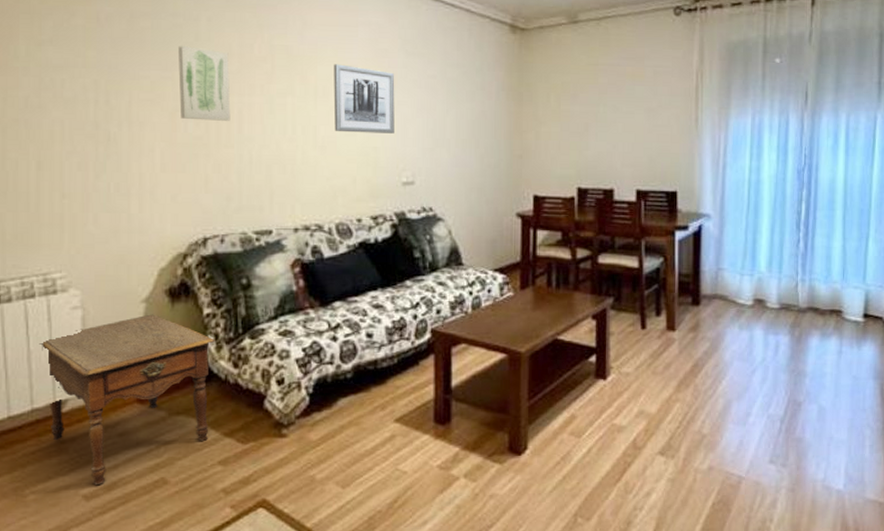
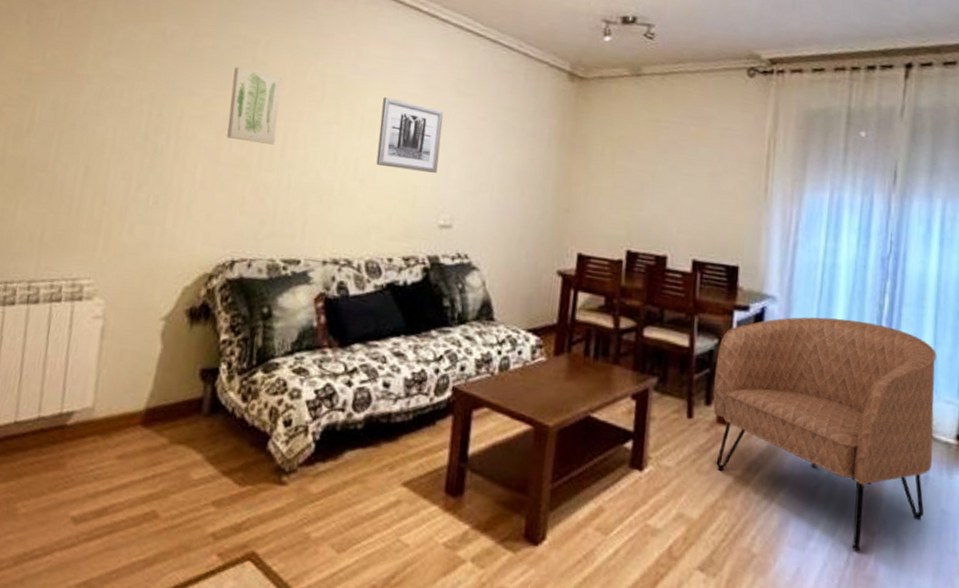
side table: present [39,314,215,485] -> none [52,333,228,508]
armchair: none [662,227,846,420] -> present [713,317,937,552]

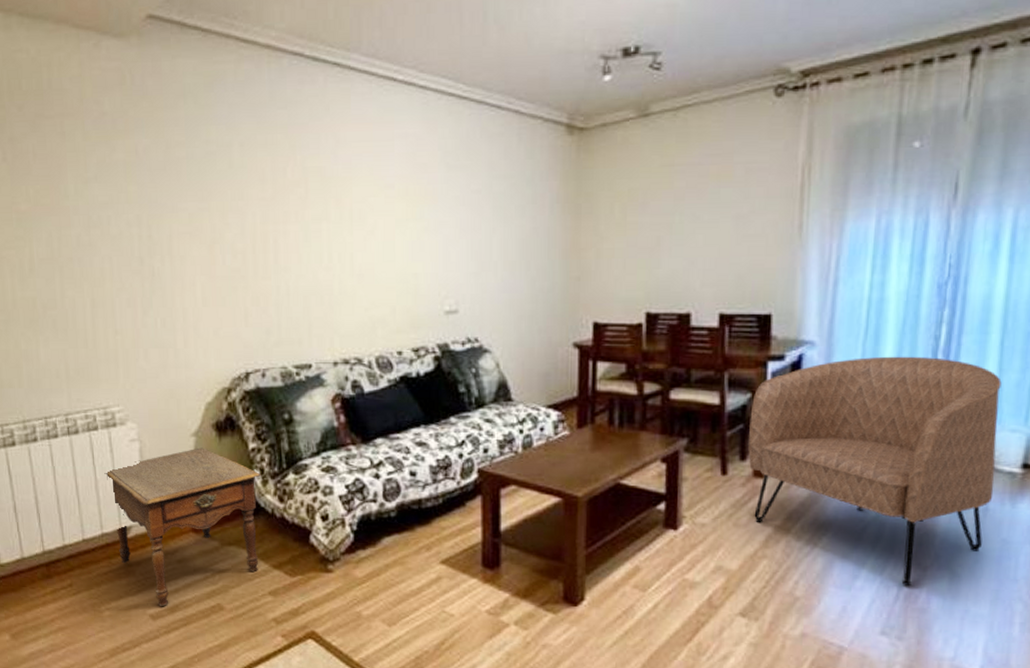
side table: none [52,333,228,508] -> present [104,447,261,606]
wall art: present [227,67,282,145] -> none [213,174,267,252]
wall art: present [376,97,443,173] -> none [369,184,436,259]

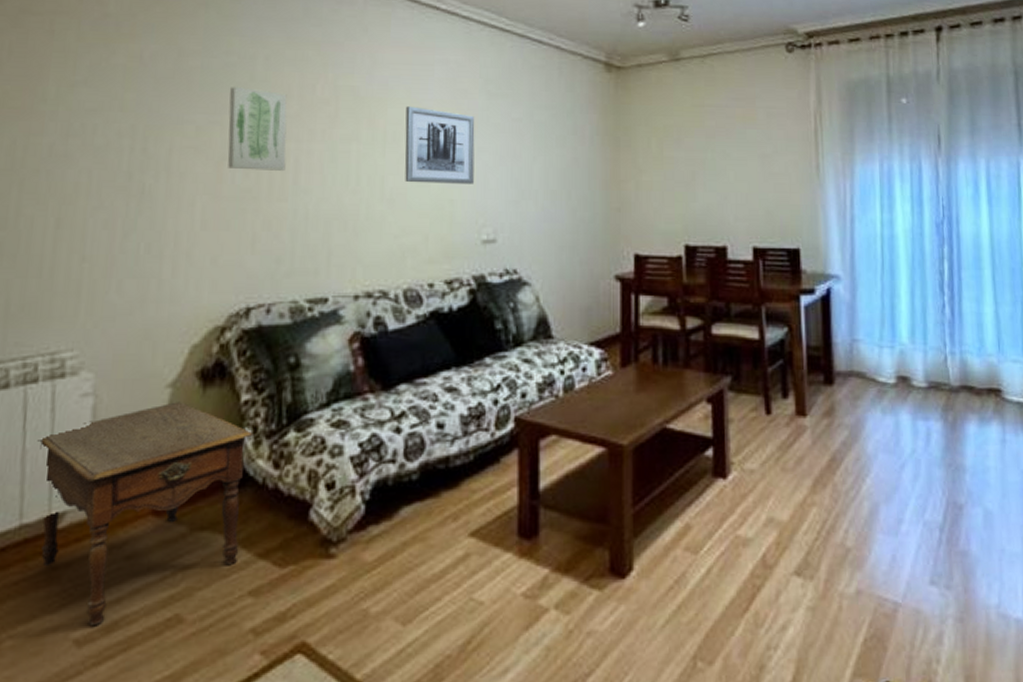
wall art: none [213,174,267,252] -> present [227,87,287,171]
wall art: none [369,184,436,259] -> present [404,106,475,184]
armchair: present [748,356,1002,587] -> none [788,290,1008,528]

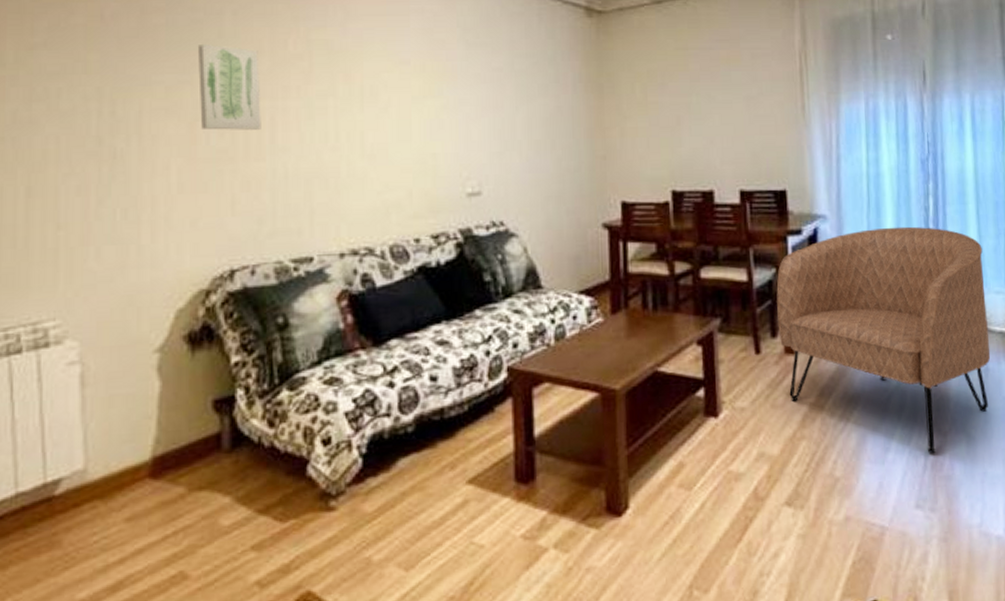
side table: present [37,402,253,625] -> none [26,366,246,586]
wall art: present [404,106,475,184] -> none [383,59,456,138]
armchair: none [788,290,1008,528] -> present [776,226,991,455]

